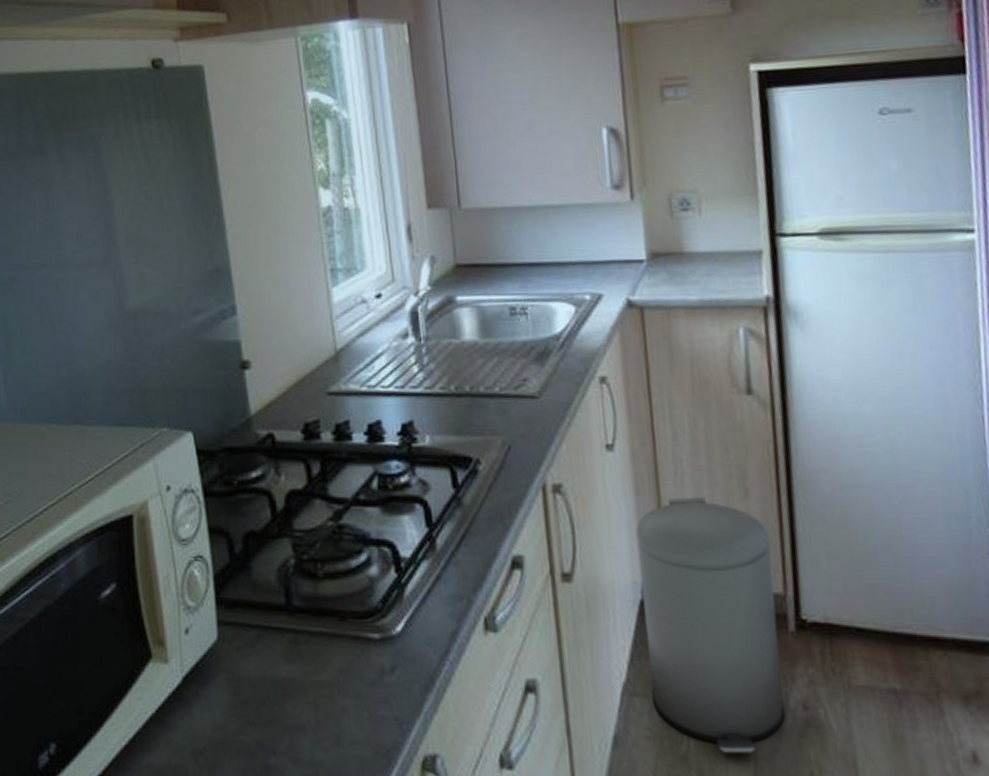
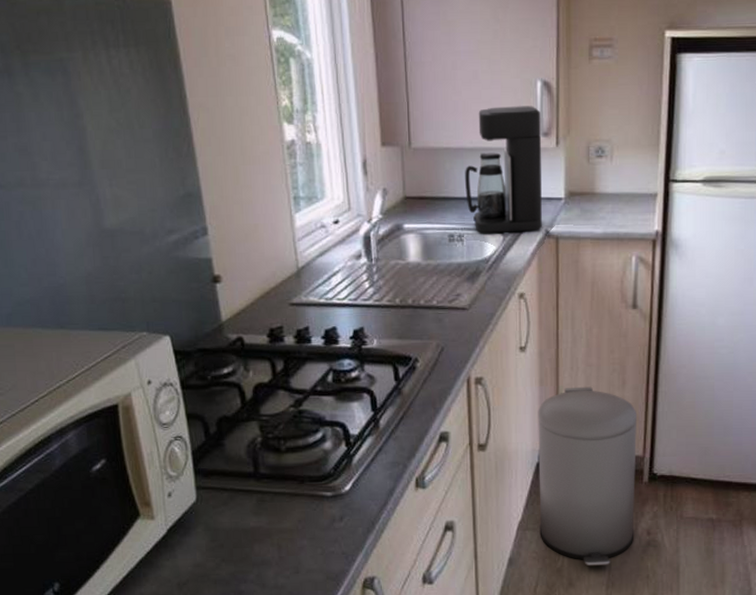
coffee maker: none [524,156,622,305] -> present [465,106,542,233]

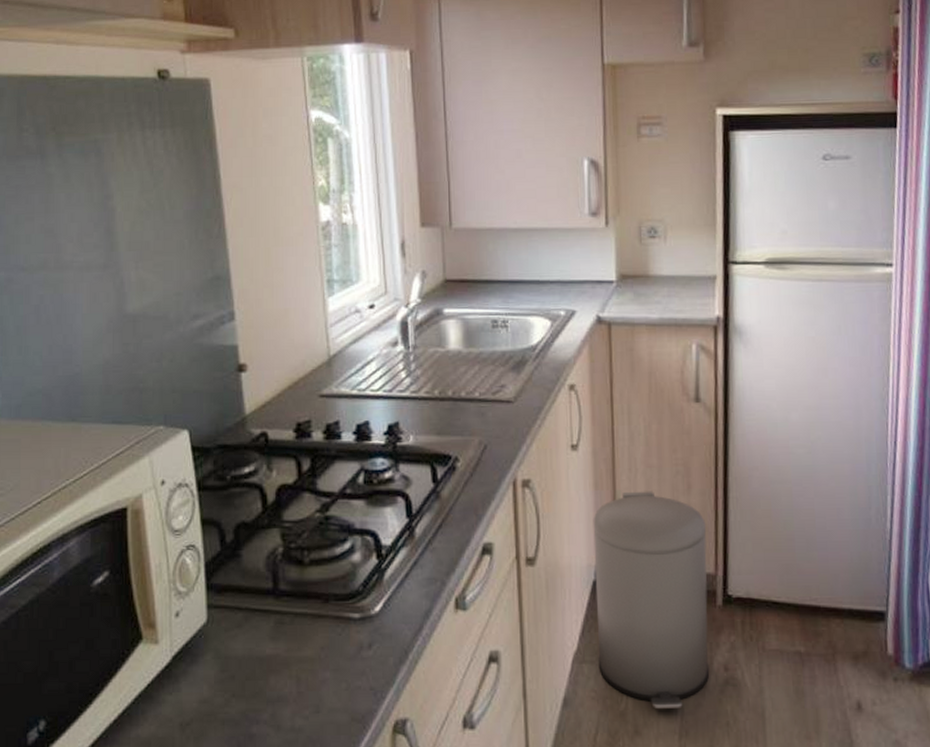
coffee maker: present [465,106,542,233] -> none [509,185,593,319]

